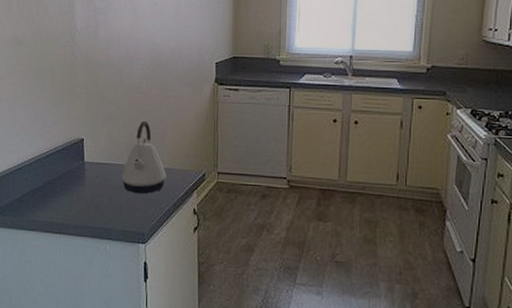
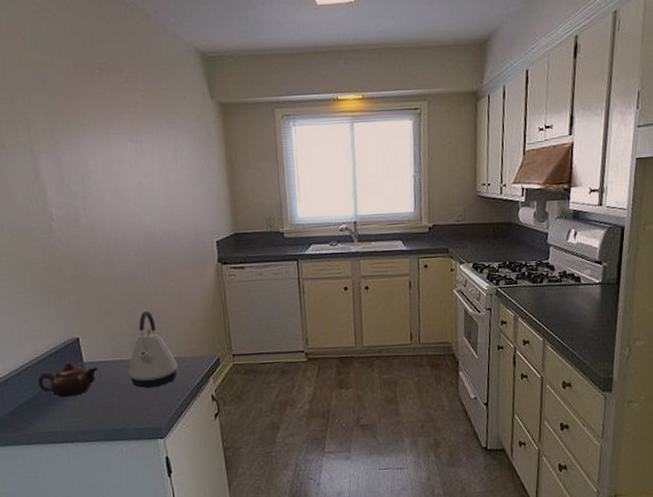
teapot: none [44,160,96,192] -> present [37,362,98,398]

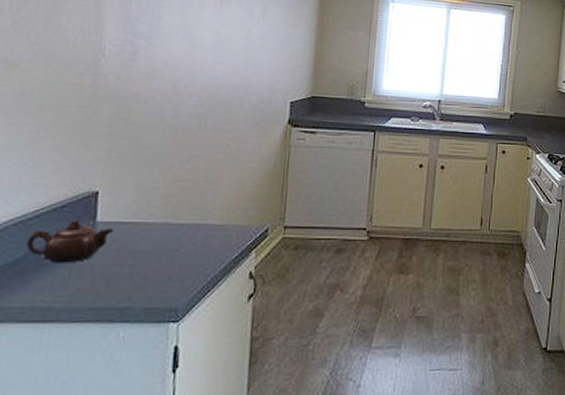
kettle: present [128,311,178,389] -> none [151,169,216,259]

